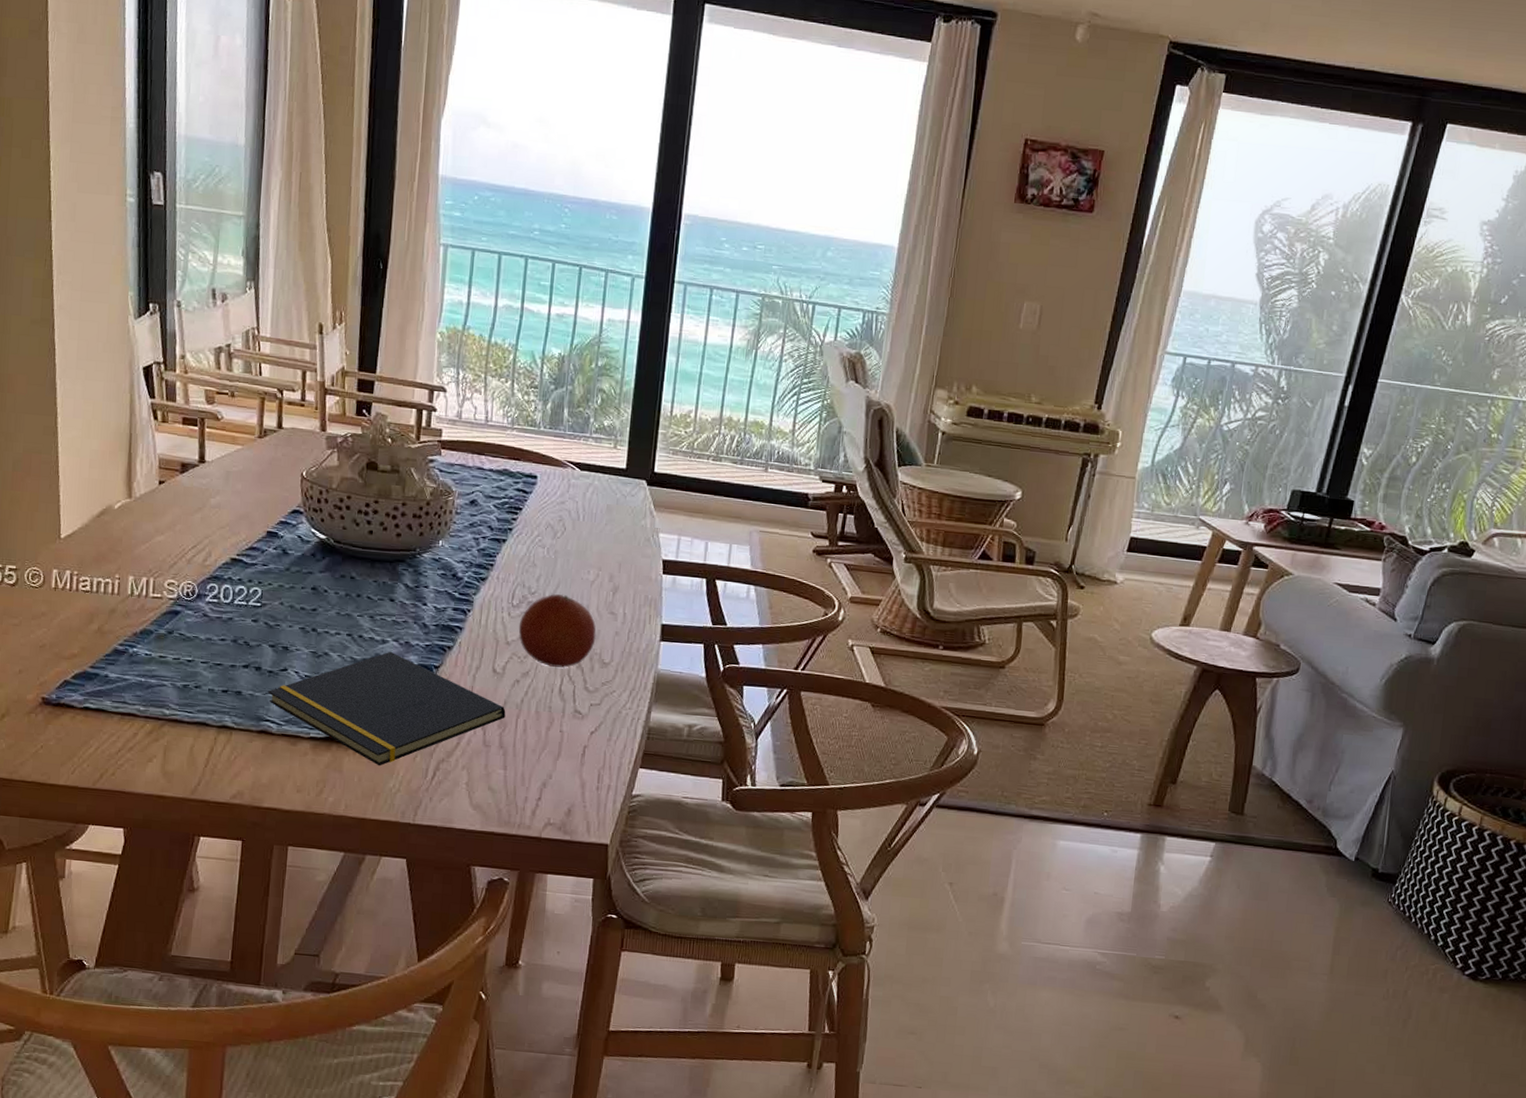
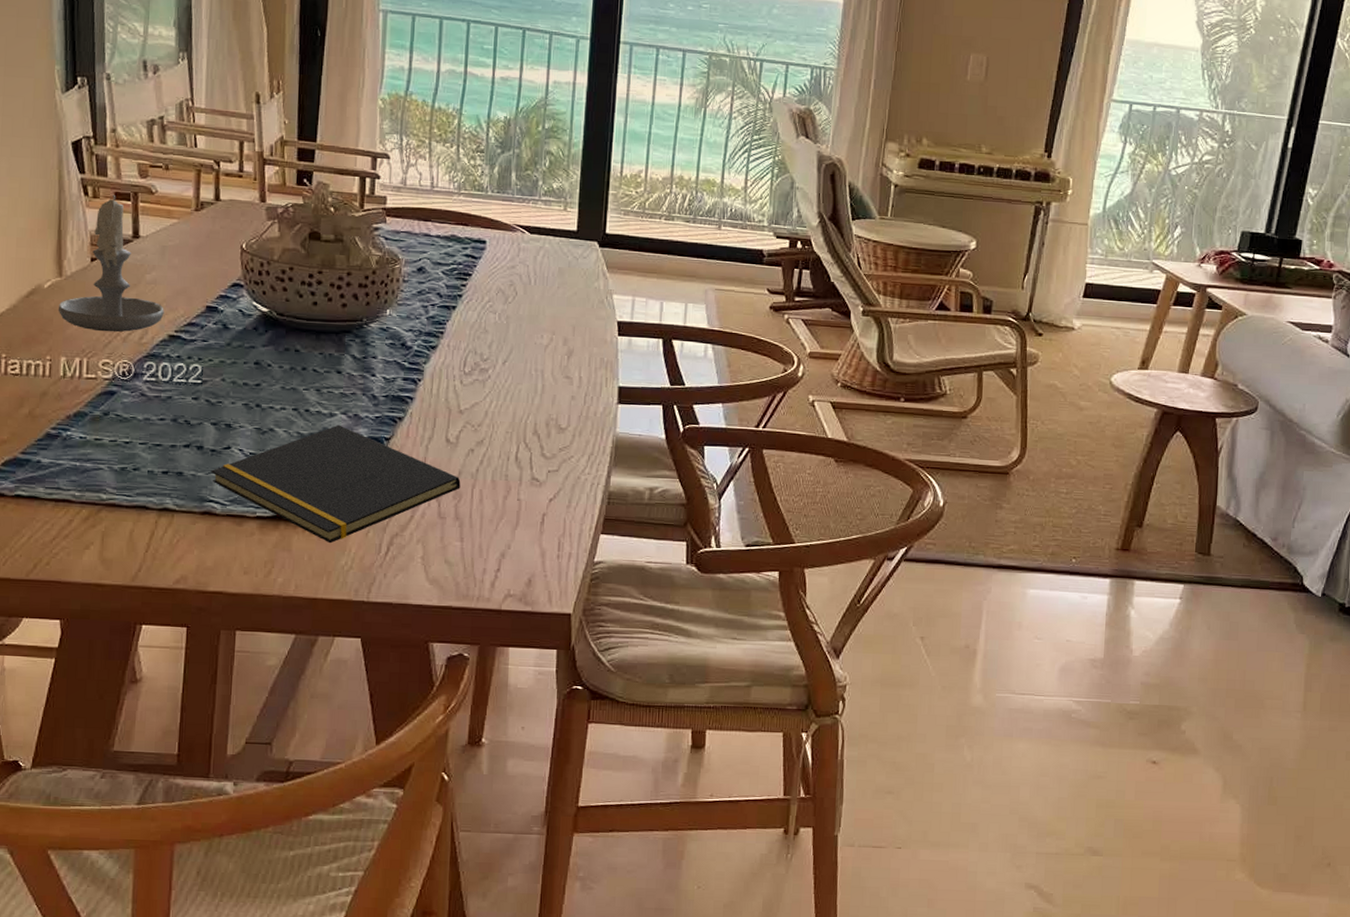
candle: none [127,419,227,554] -> present [58,194,164,333]
fruit: present [518,594,596,668] -> none [471,359,552,435]

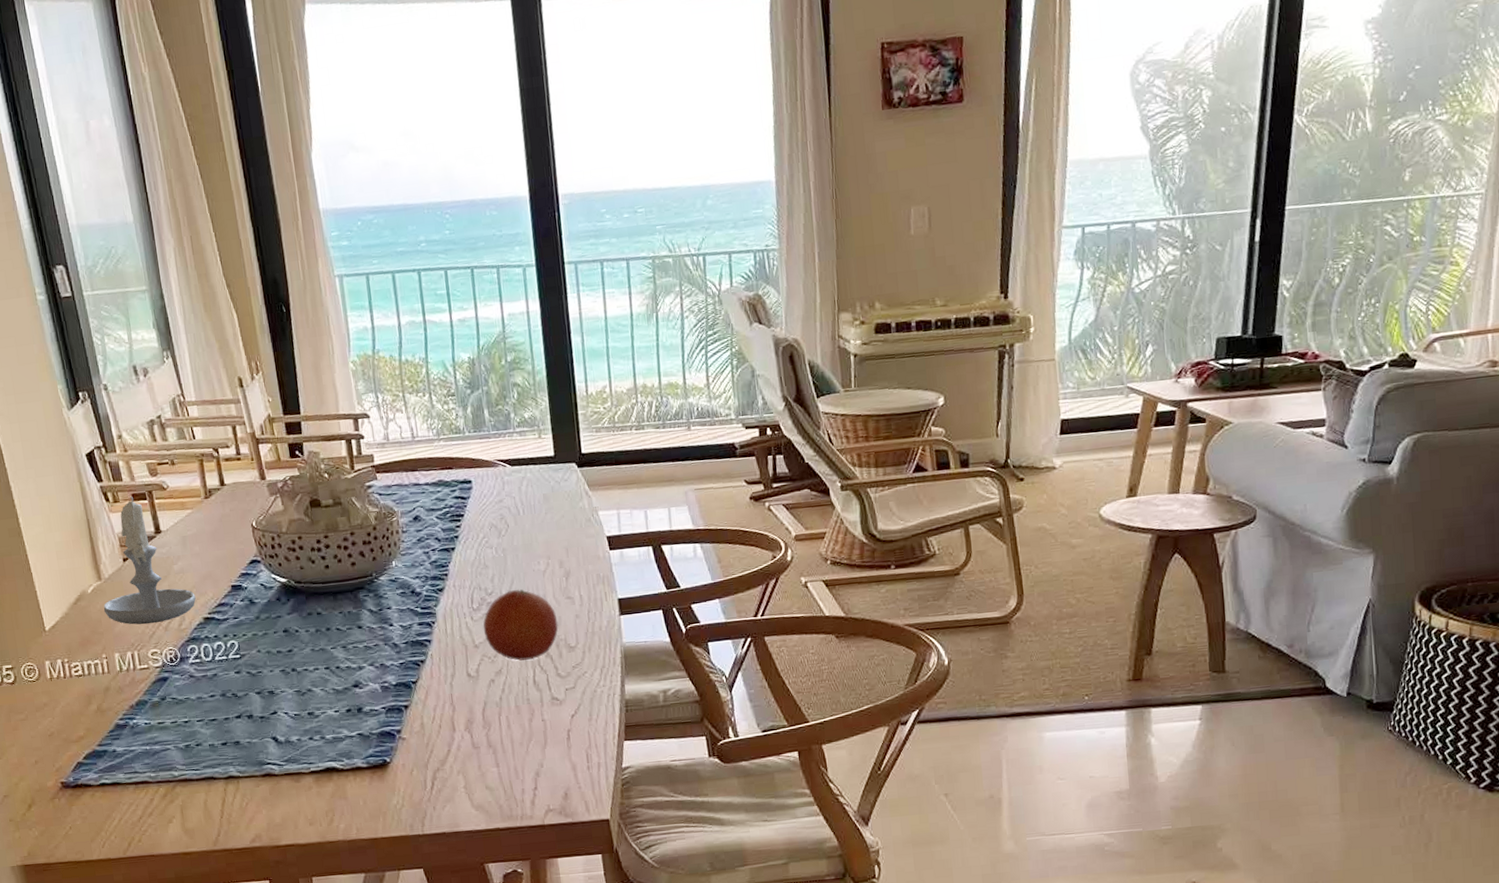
notepad: present [211,424,461,544] -> none [263,676,488,787]
fruit: none [471,359,552,435] -> present [483,589,559,661]

